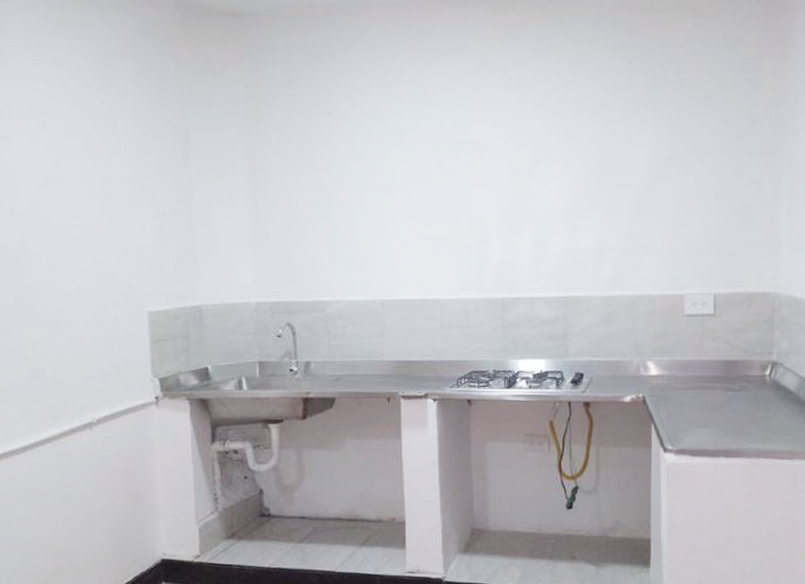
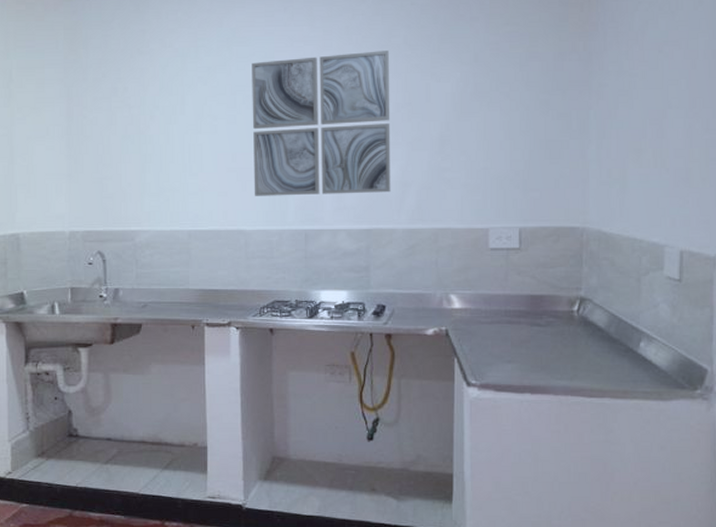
wall art: none [445,114,588,264] -> present [252,51,391,196]

